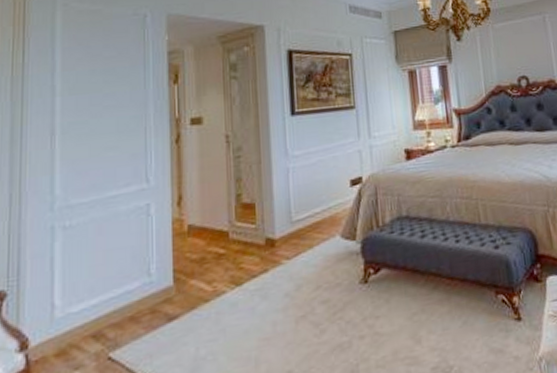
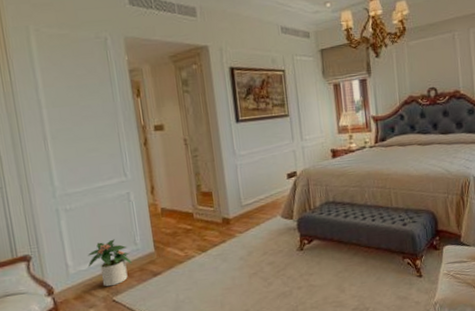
potted plant: none [81,268,142,337] -> present [87,239,133,287]

